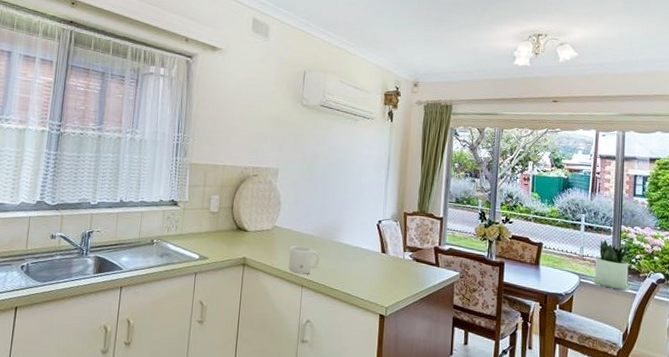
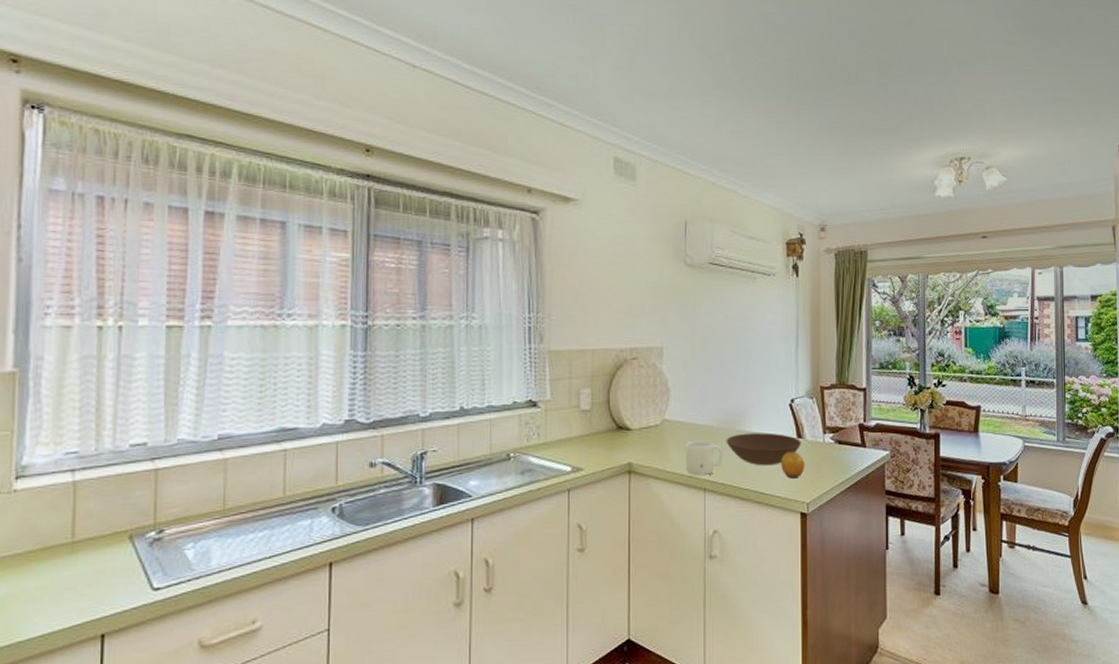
bowl: none [322,244,384,273] -> present [726,433,801,466]
fruit: none [366,263,387,286] -> present [781,451,805,479]
planter: present [591,239,631,291] -> none [1036,394,1079,451]

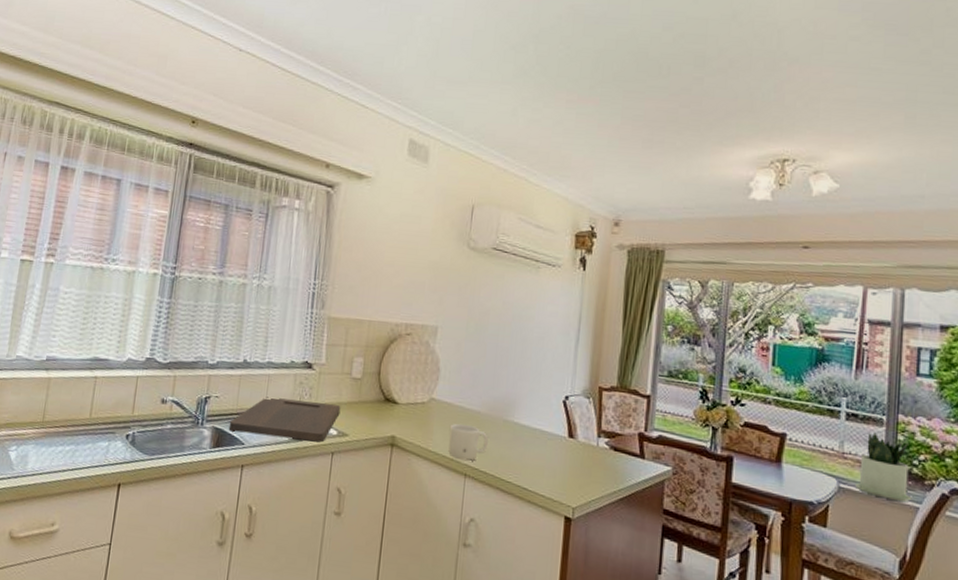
cutting board: none [452,441,572,485] -> present [228,396,341,443]
bowl: present [726,433,801,466] -> none [492,423,572,462]
fruit: present [781,451,805,479] -> none [548,450,575,480]
planter: none [1036,394,1079,451] -> present [854,432,912,503]

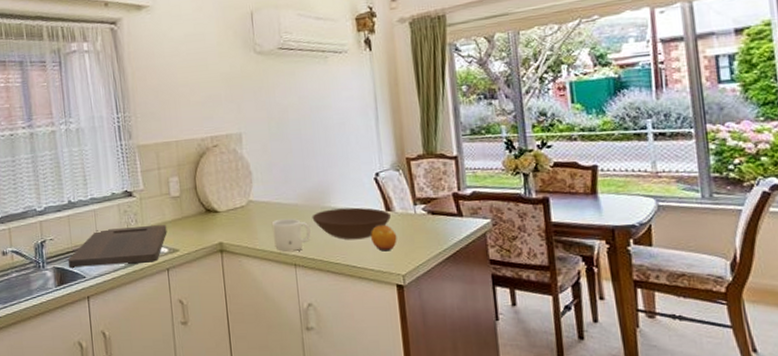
bowl: none [492,423,572,462] -> present [312,207,391,240]
fruit: none [548,450,575,480] -> present [371,224,397,252]
planter: present [854,432,912,503] -> none [672,146,733,208]

